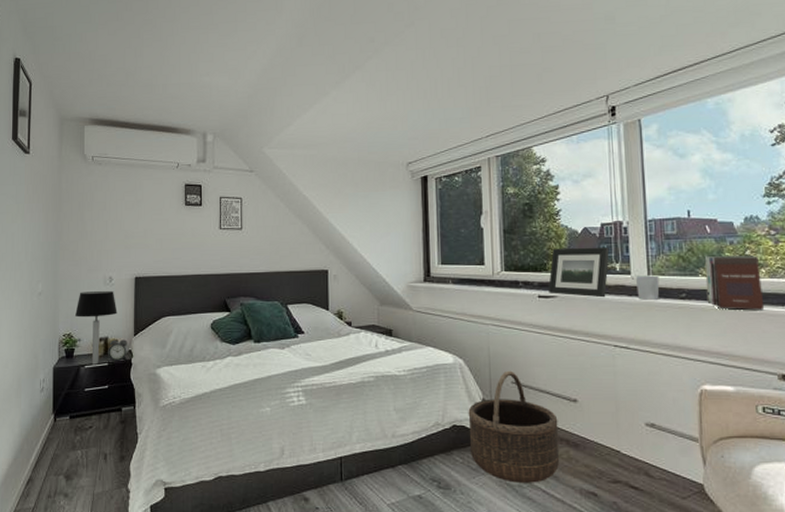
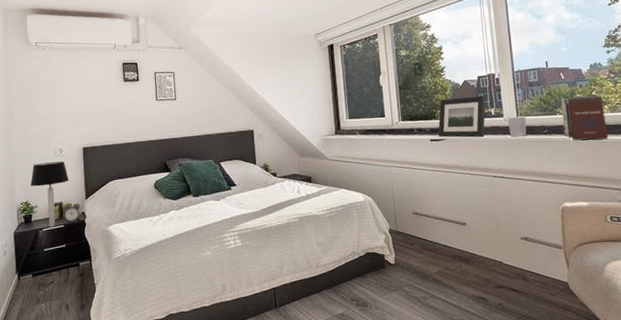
basket: present [468,370,560,483] -> none [378,203,455,296]

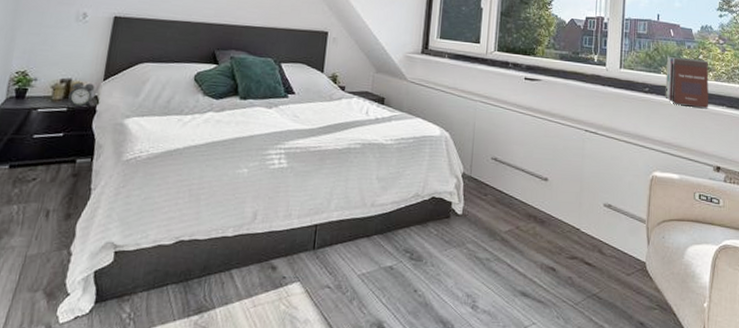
table lamp: present [30,161,69,228] -> none [35,26,88,109]
picture frame: present [438,95,486,138] -> none [534,35,590,85]
candle holder: present [507,116,527,138] -> none [609,68,629,93]

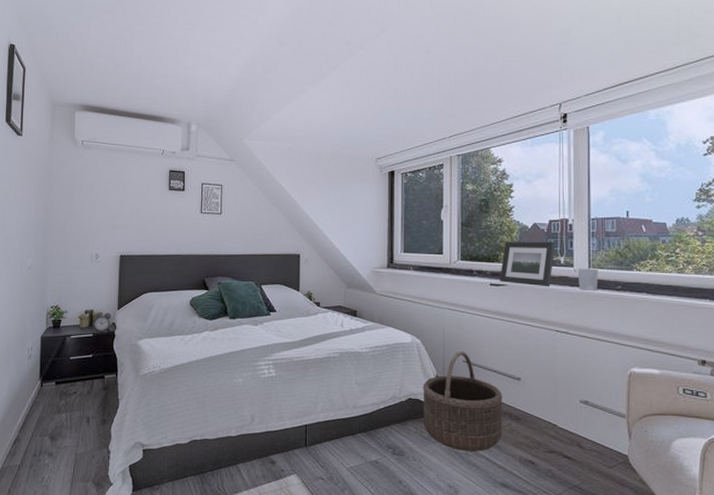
basket: none [445,146,529,257] -> present [423,350,503,452]
picture frame: none [534,35,590,85] -> present [500,241,555,287]
candle holder: none [609,68,629,93] -> present [577,268,599,292]
books: present [665,56,709,109] -> none [639,252,690,303]

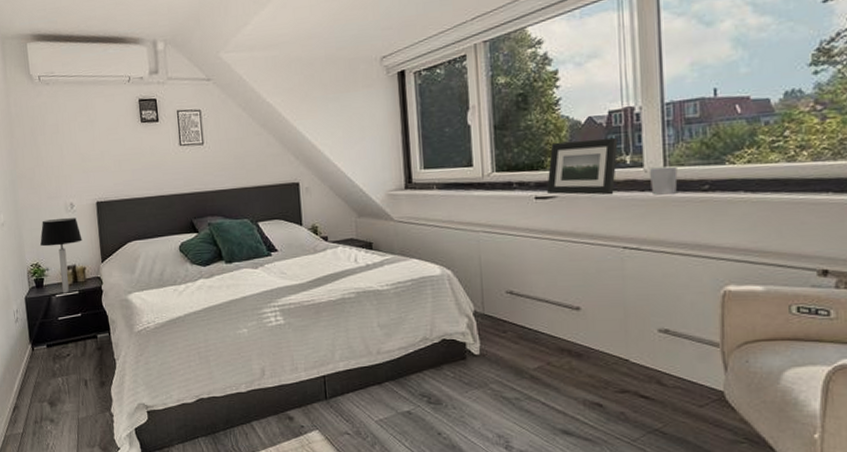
table lamp: none [63,267,103,335] -> present [40,218,83,293]
alarm clock: present [92,312,113,333] -> none [76,267,99,290]
basket: present [423,350,503,452] -> none [458,279,561,396]

